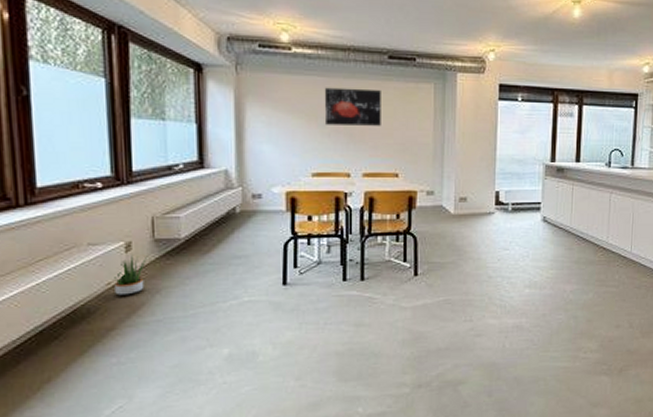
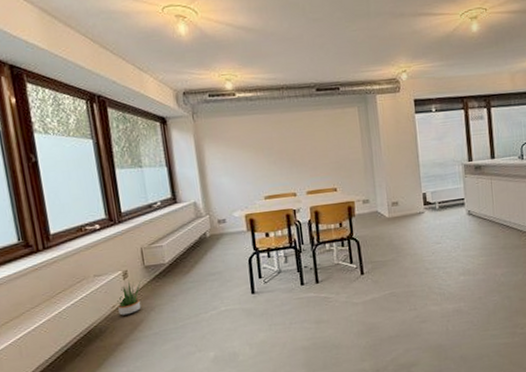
wall art: present [324,87,381,126] -> none [266,119,317,154]

